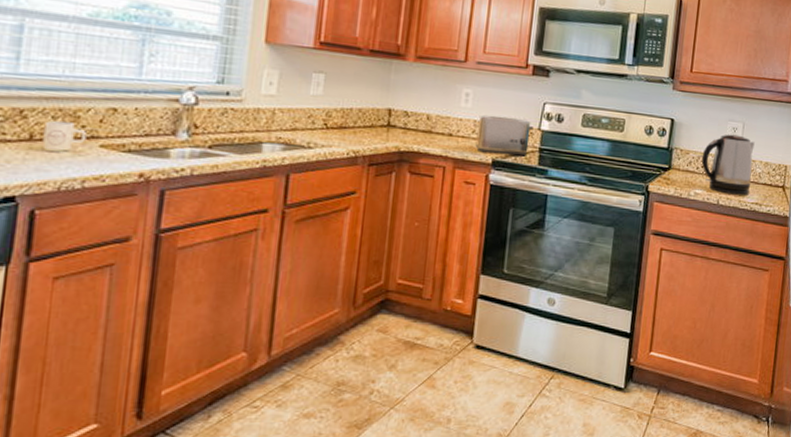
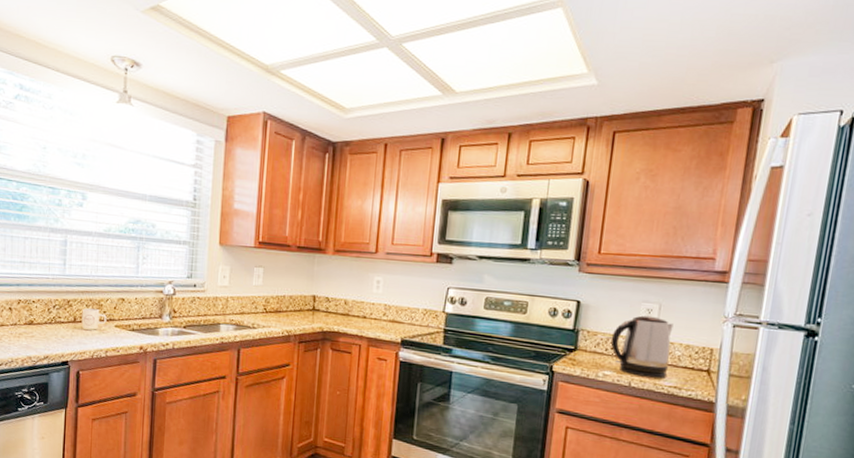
toaster: present [475,114,534,157] -> none [386,299,439,337]

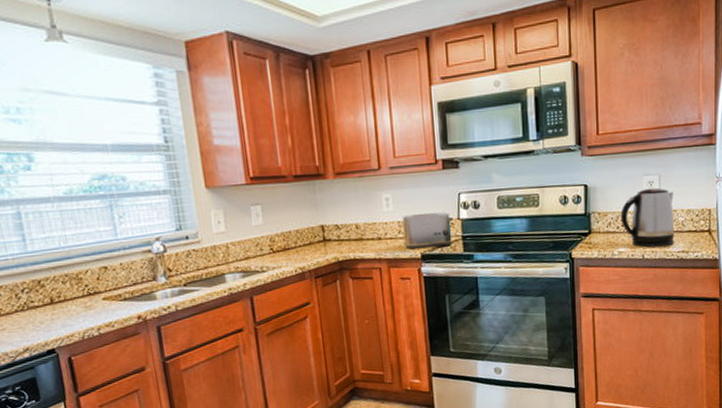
mug: present [81,308,107,331] -> none [58,283,92,311]
toaster: none [386,299,439,337] -> present [401,211,453,250]

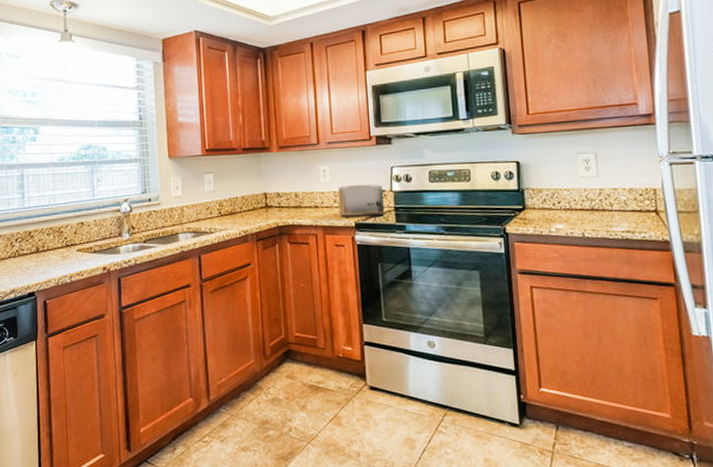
kettle: present [620,187,675,249] -> none [556,166,618,227]

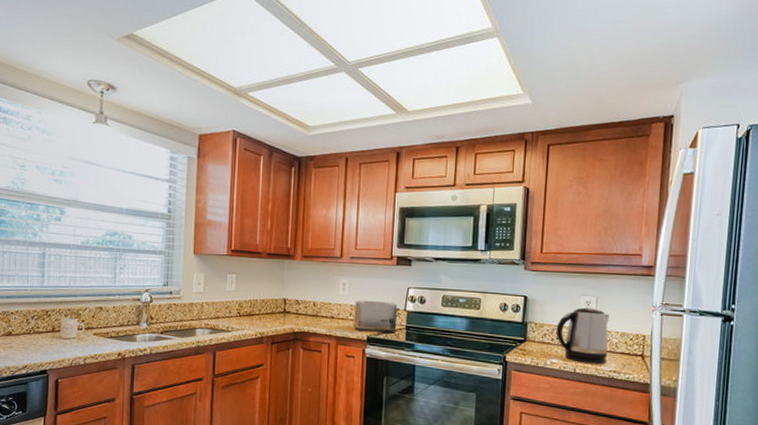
mug: none [43,235,68,259] -> present [60,317,85,340]
kettle: none [556,166,618,227] -> present [556,307,610,365]

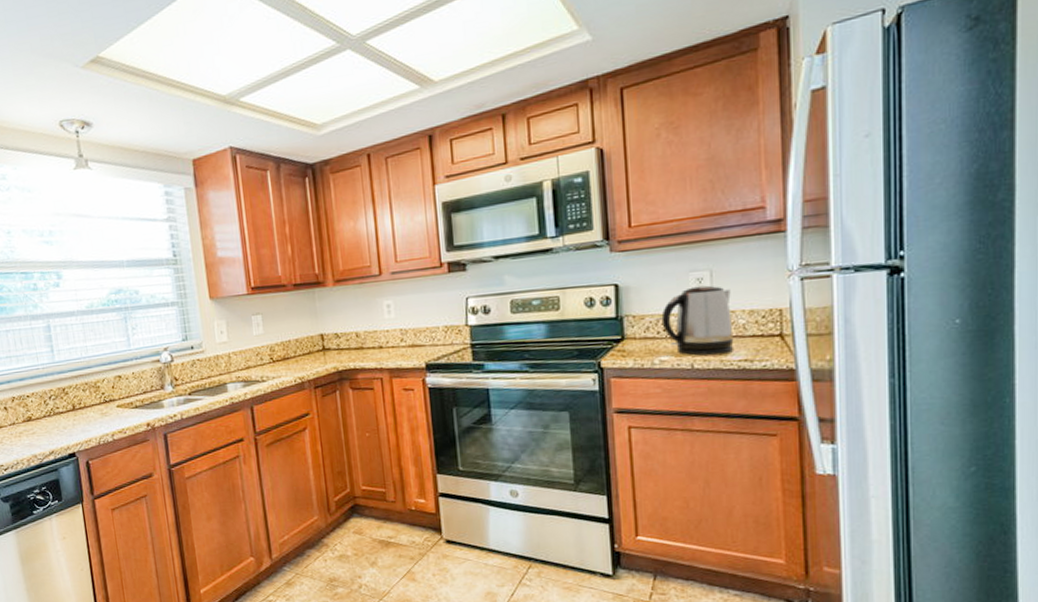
mug: present [60,317,85,340] -> none [79,391,107,417]
toaster: present [353,300,400,333] -> none [404,317,461,359]

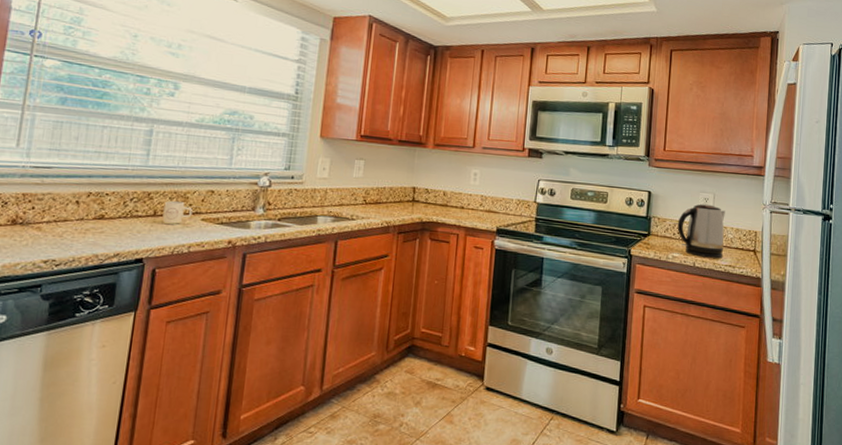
mug: none [79,391,107,417] -> present [162,200,193,225]

